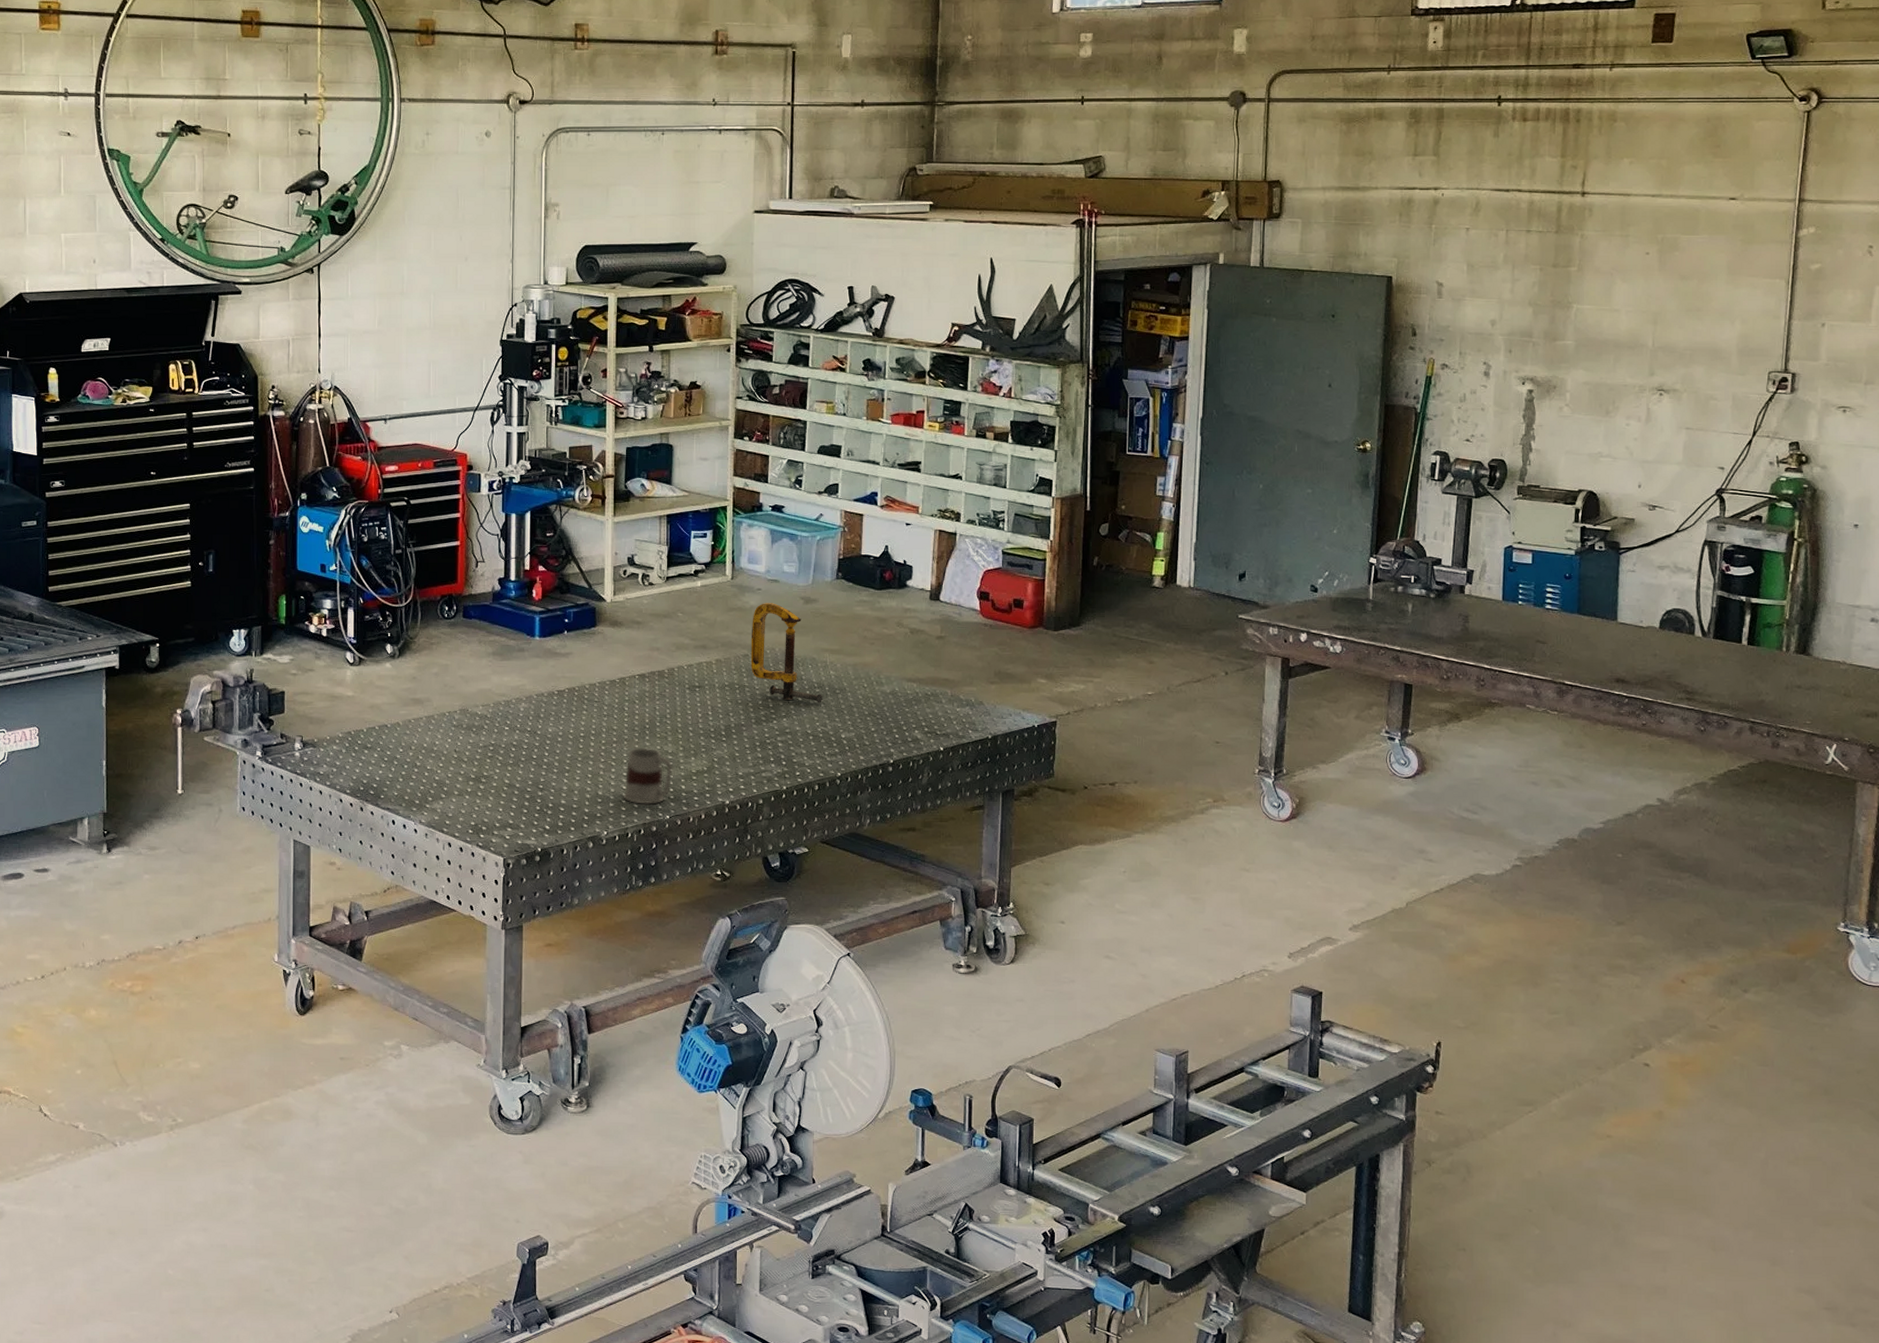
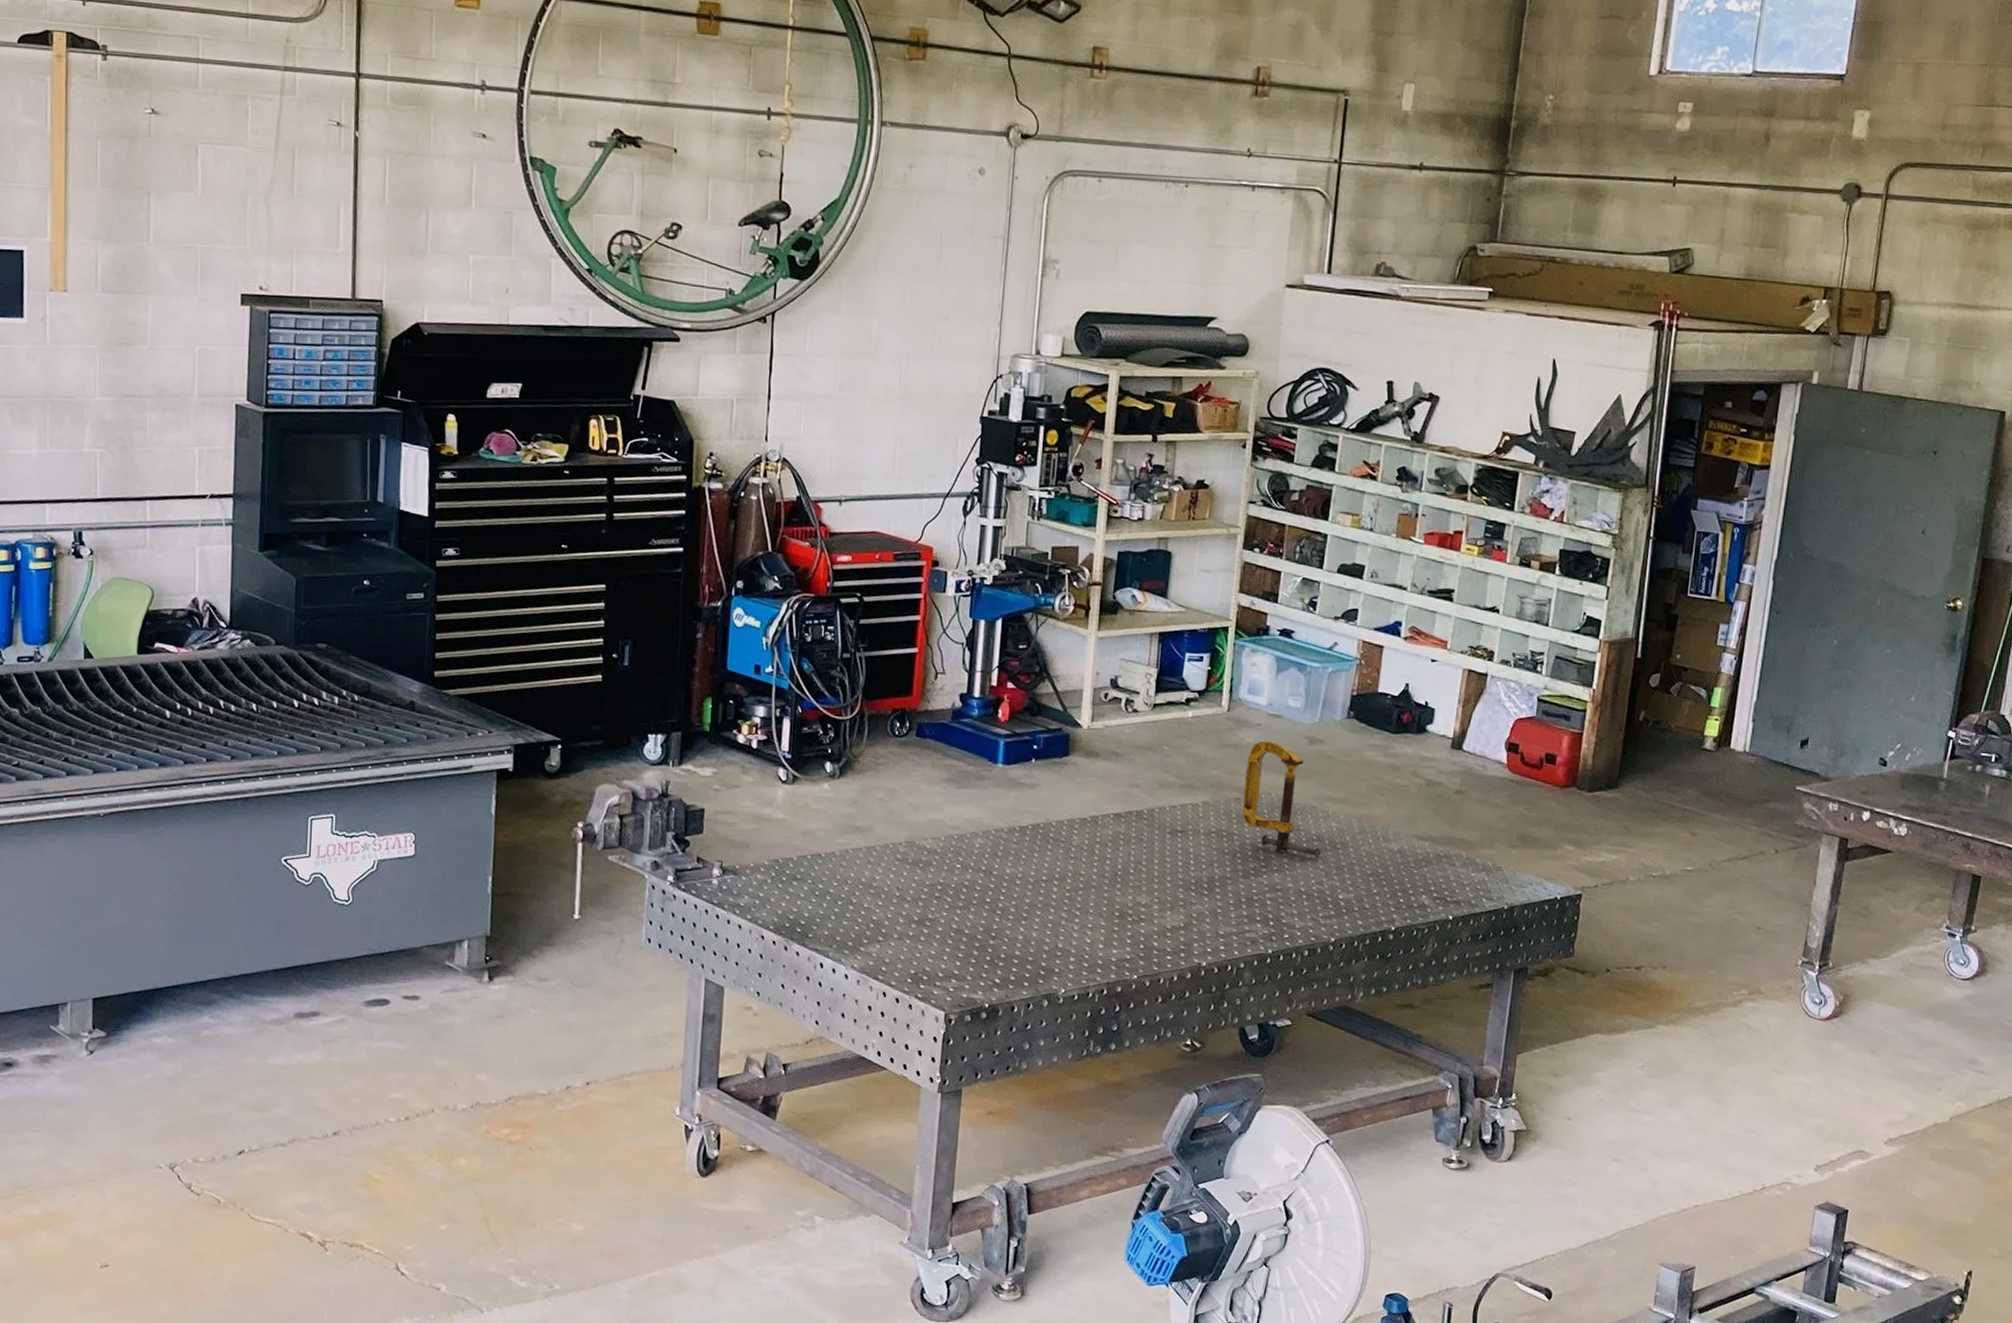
mug: present [623,747,673,805] -> none [1086,896,1145,962]

